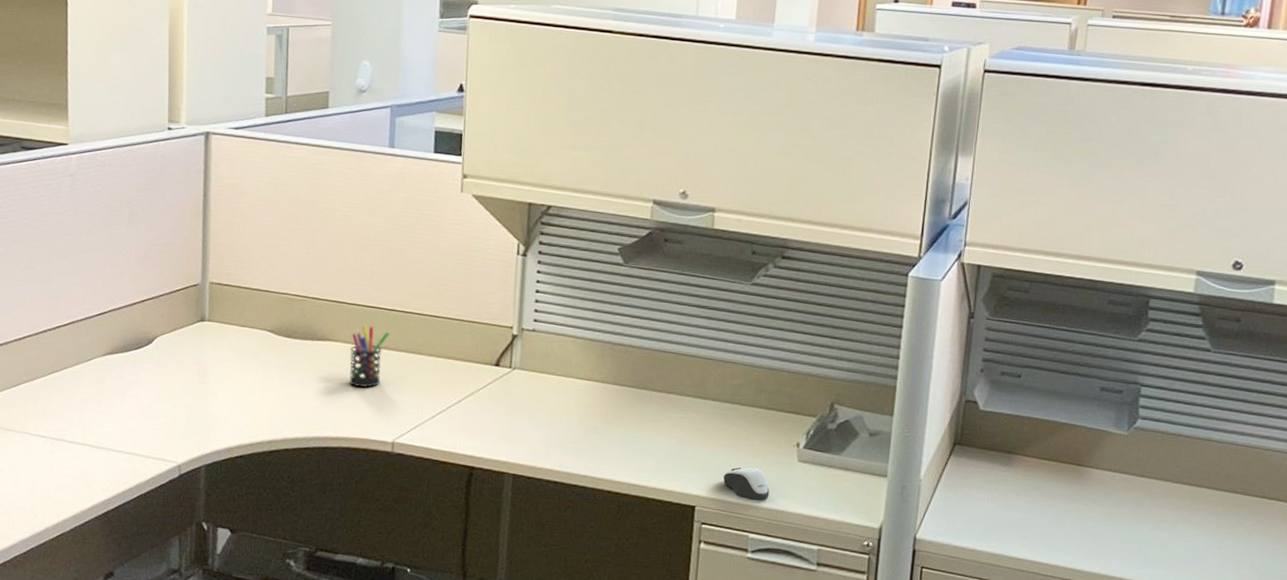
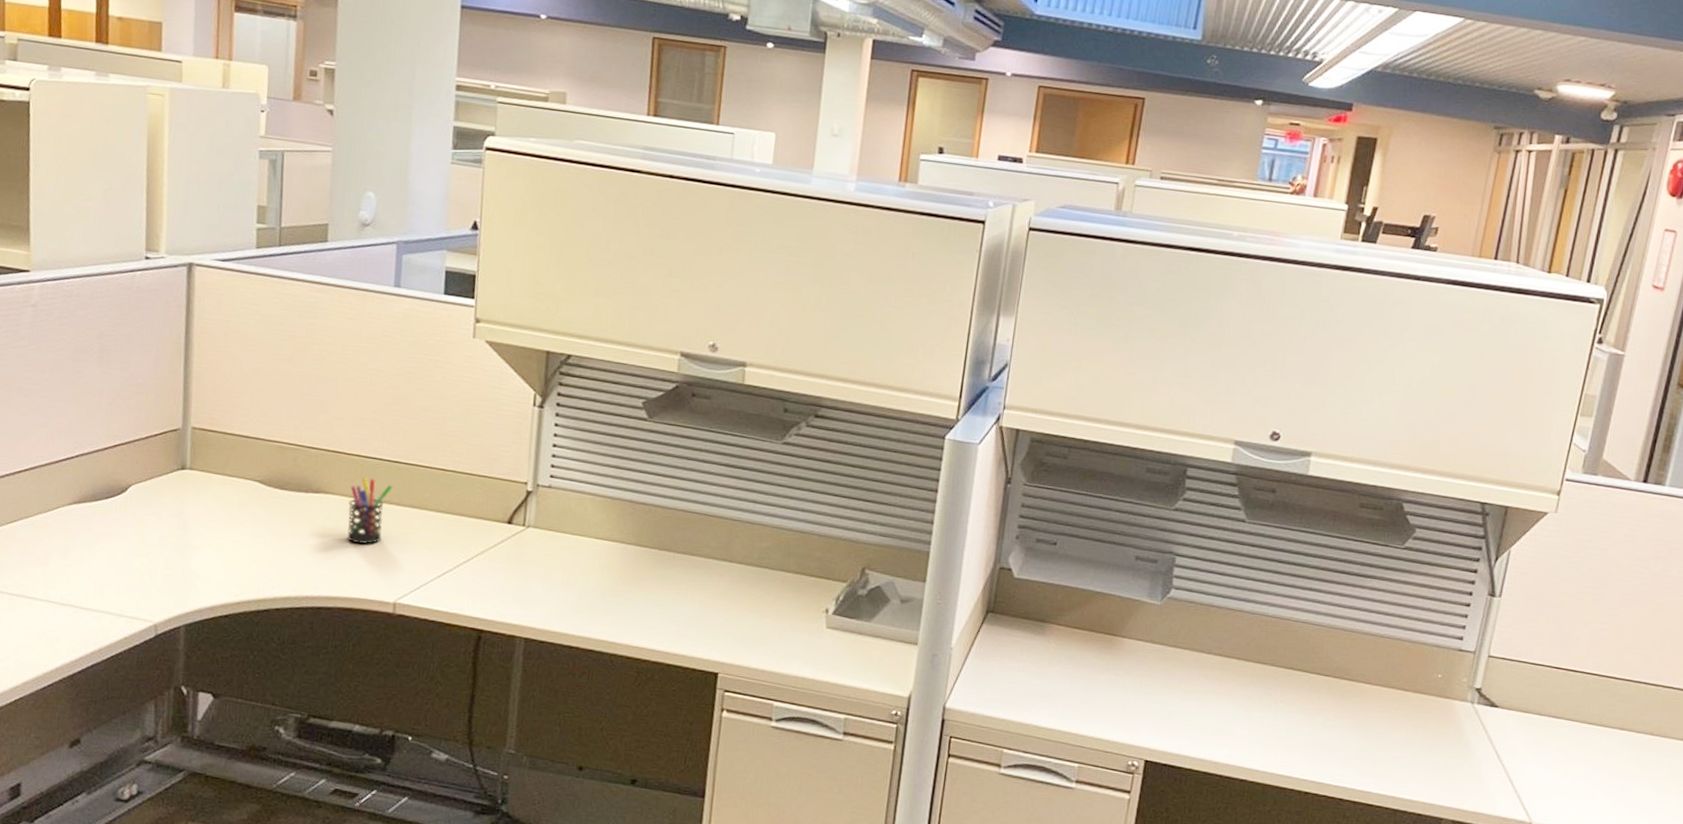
computer mouse: present [723,467,770,501] -> none [748,633,796,669]

